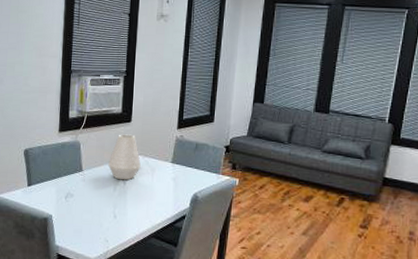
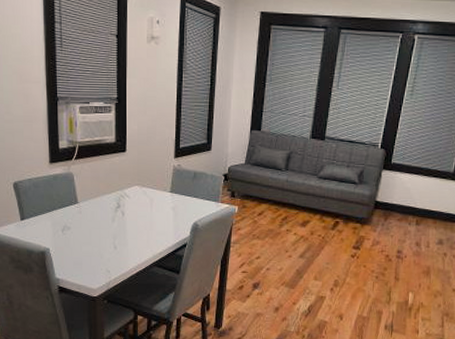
vase: present [108,134,141,181] -> none [105,164,139,211]

